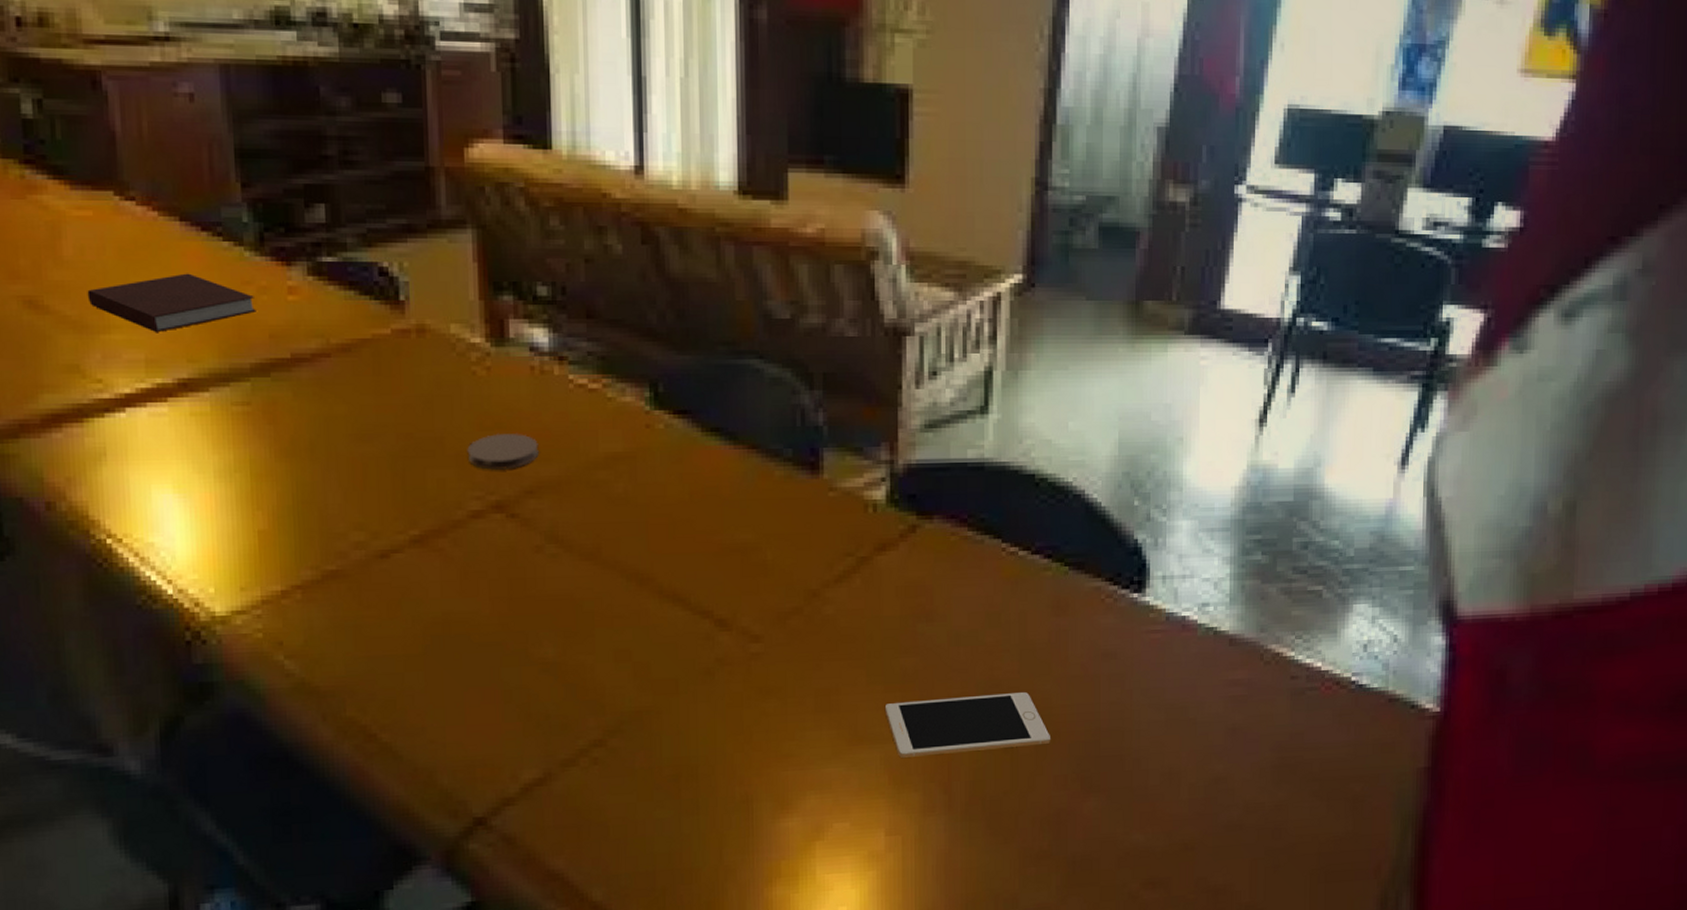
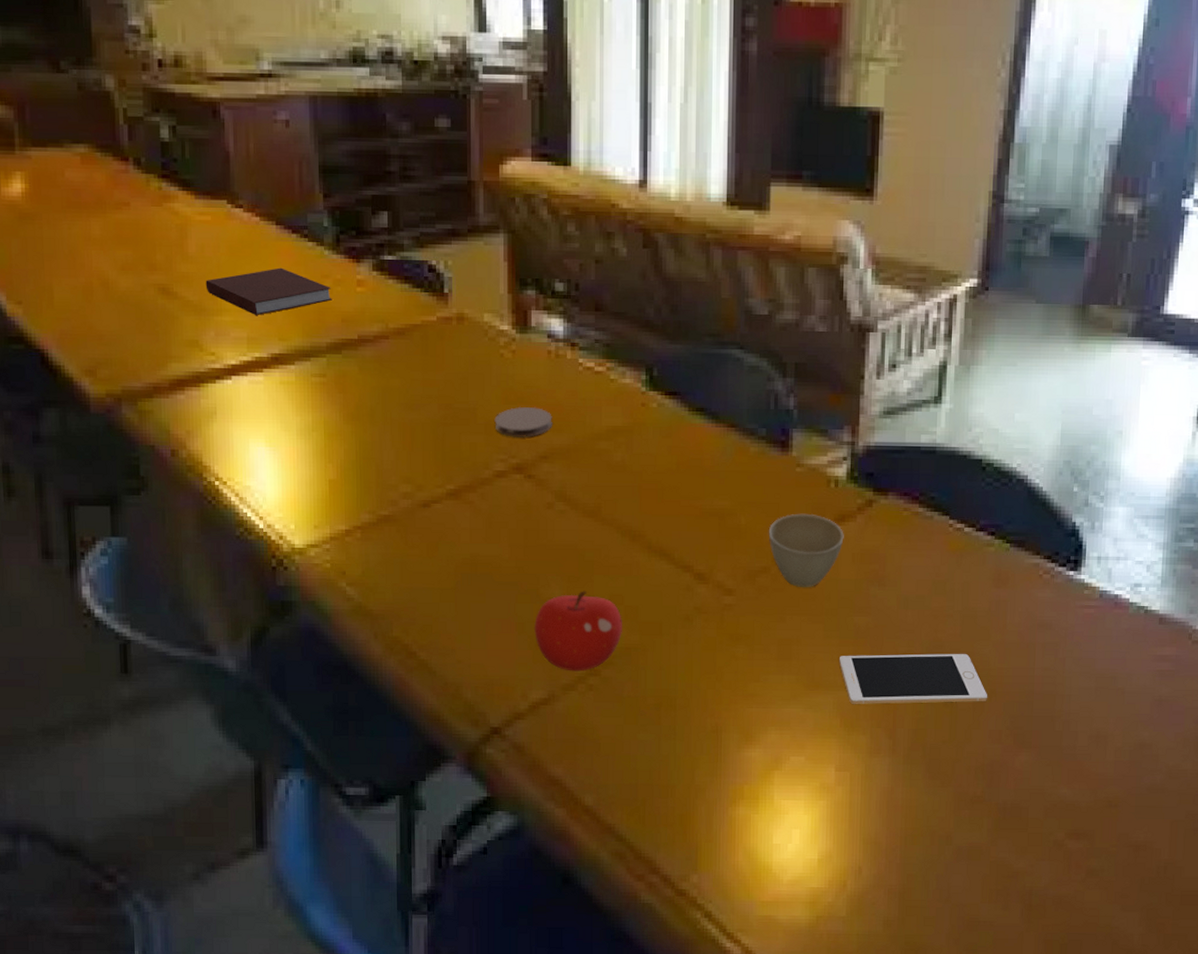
fruit: none [523,647,632,744] -> present [533,591,623,672]
cup: none [799,543,886,629] -> present [768,513,844,588]

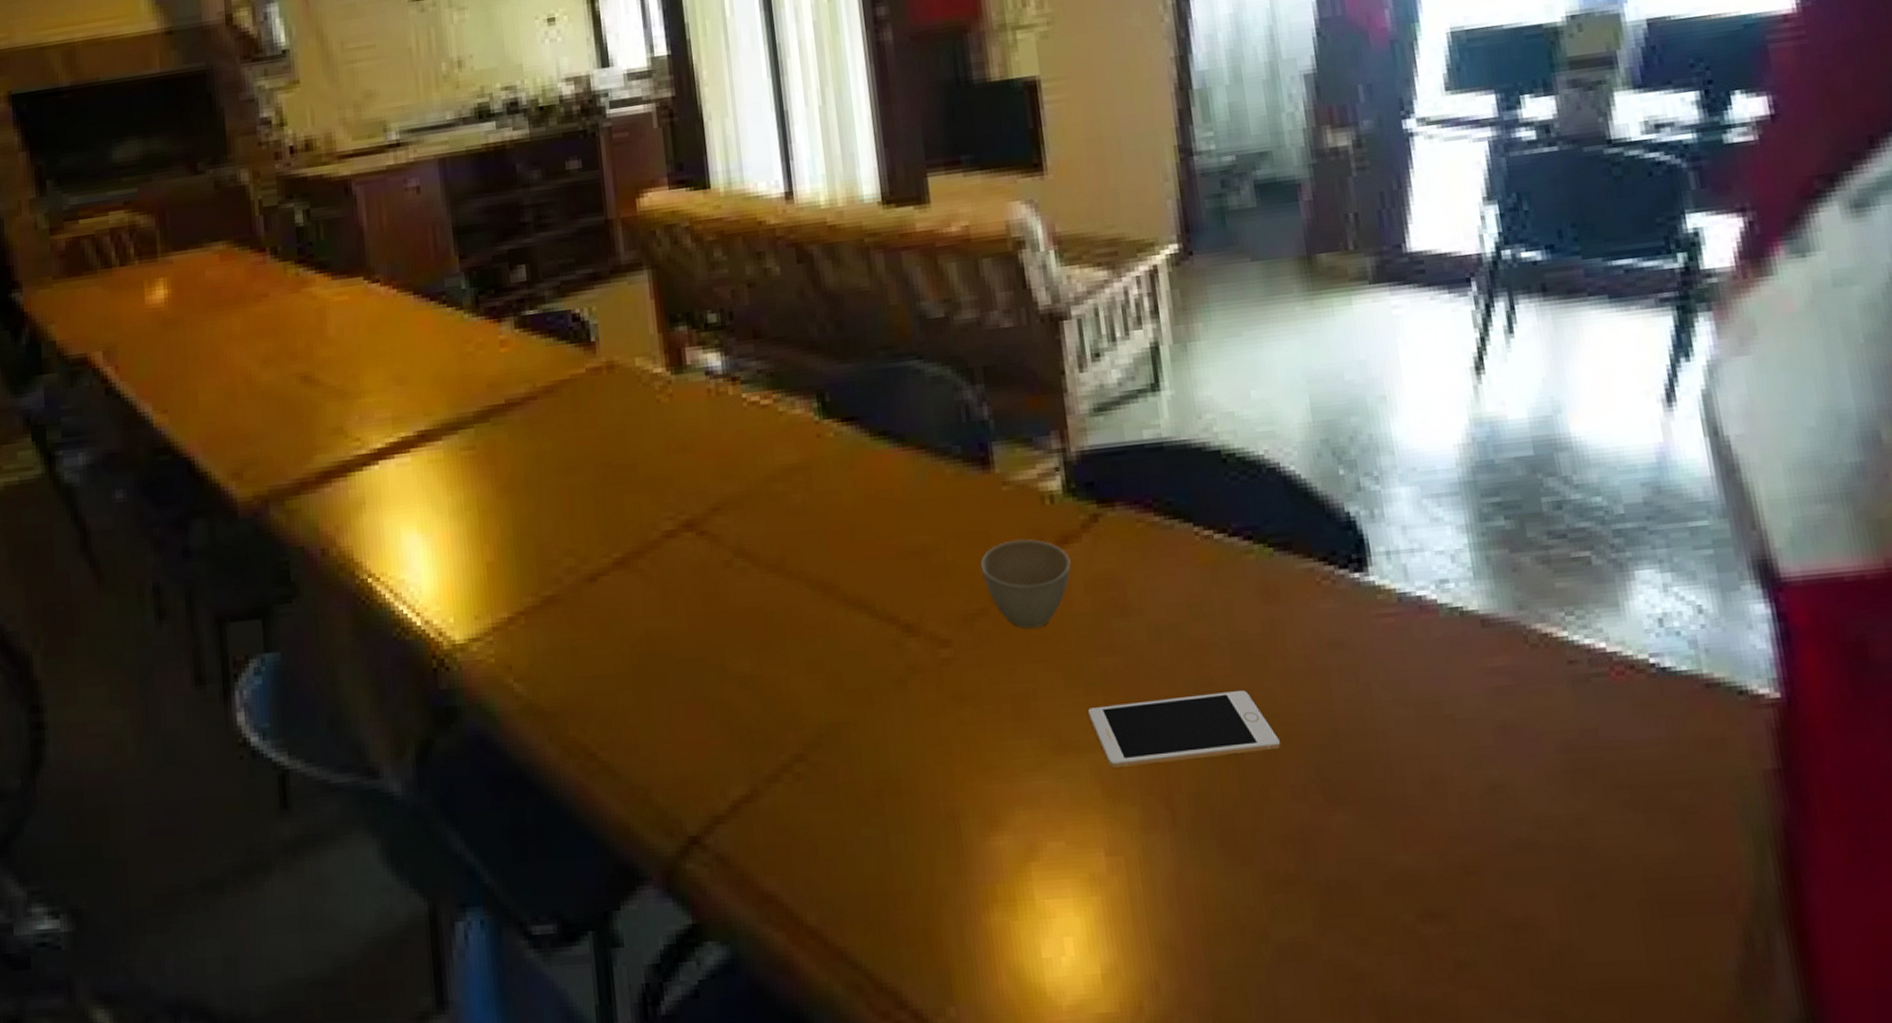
notebook: present [205,267,332,315] -> none [346,338,476,392]
coaster: present [494,407,552,438] -> none [657,454,721,492]
fruit: present [533,591,623,672] -> none [724,659,828,759]

